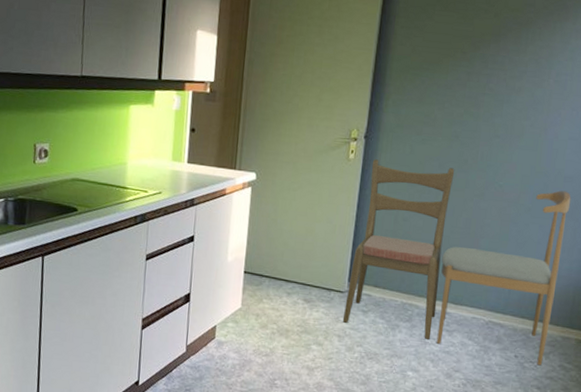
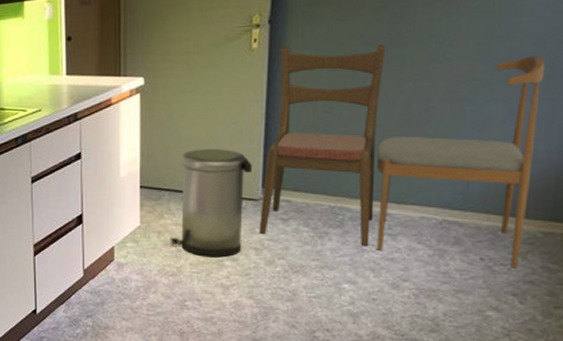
pedal bin: none [266,242,341,342] -> present [170,149,252,258]

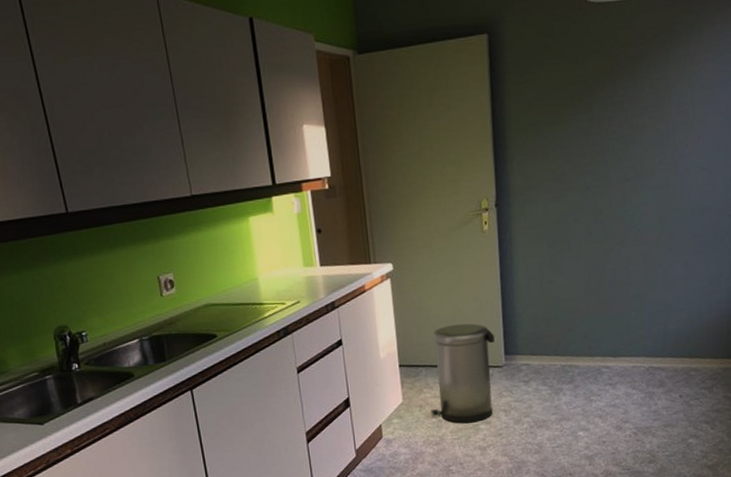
dining chair: present [258,45,386,246] -> none [505,220,597,397]
dining chair: present [376,55,546,268] -> none [593,223,711,401]

